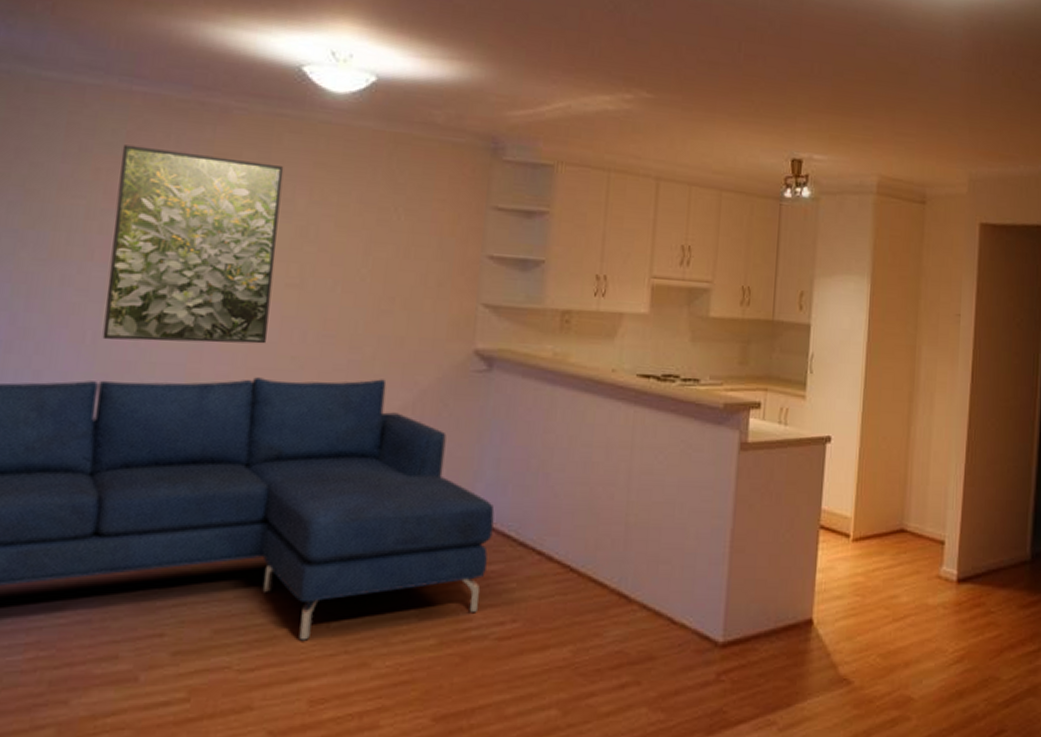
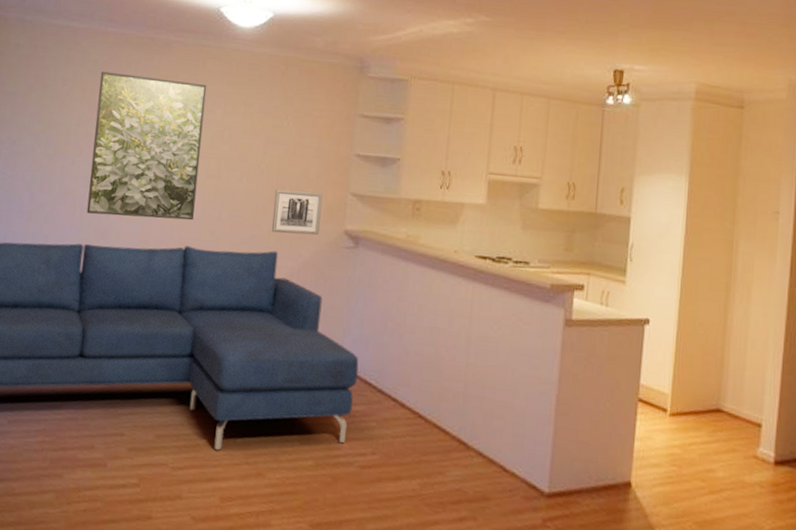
wall art: none [376,301,446,358] -> present [271,189,323,236]

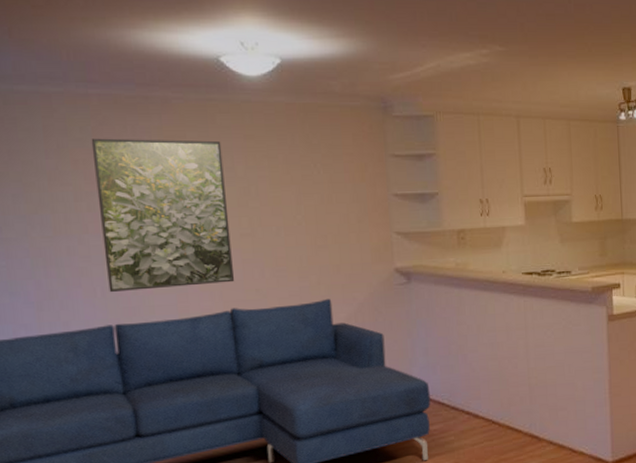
wall art: present [271,189,323,236] -> none [317,236,370,281]

